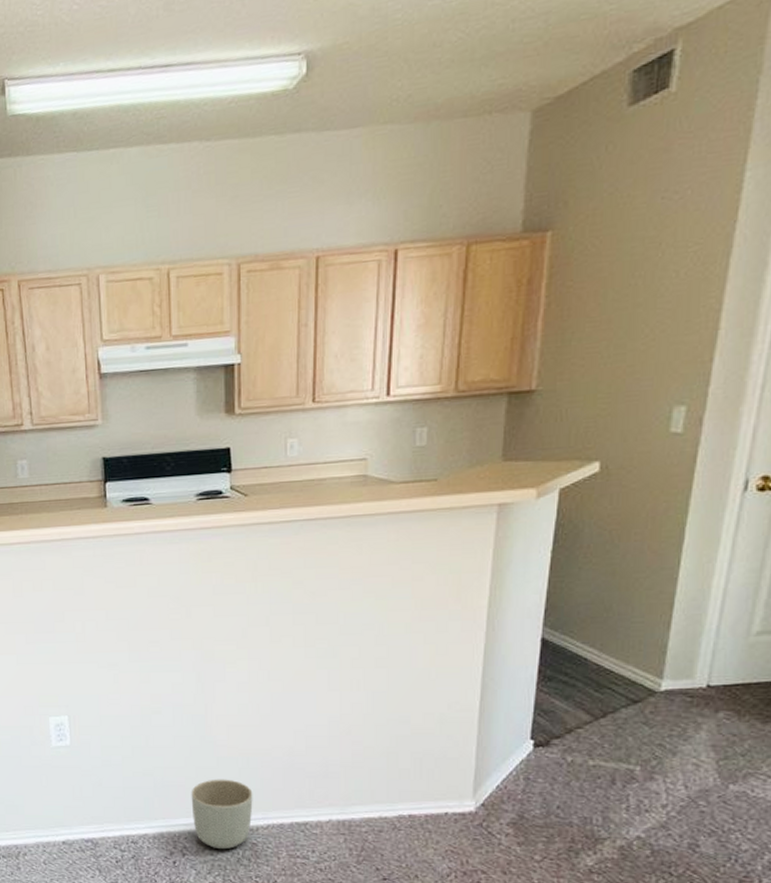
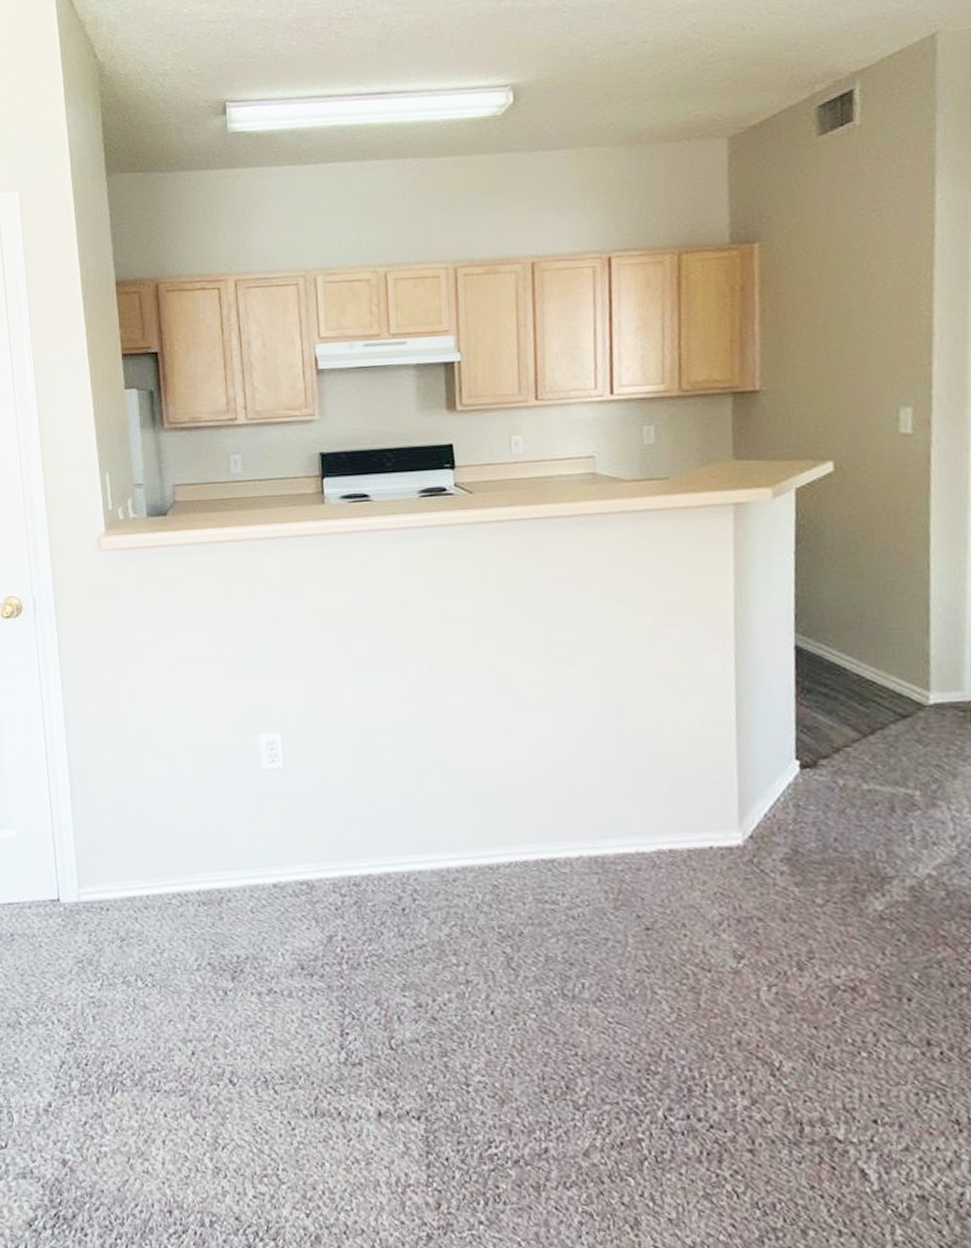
planter: present [191,779,253,850] -> none [420,807,492,893]

